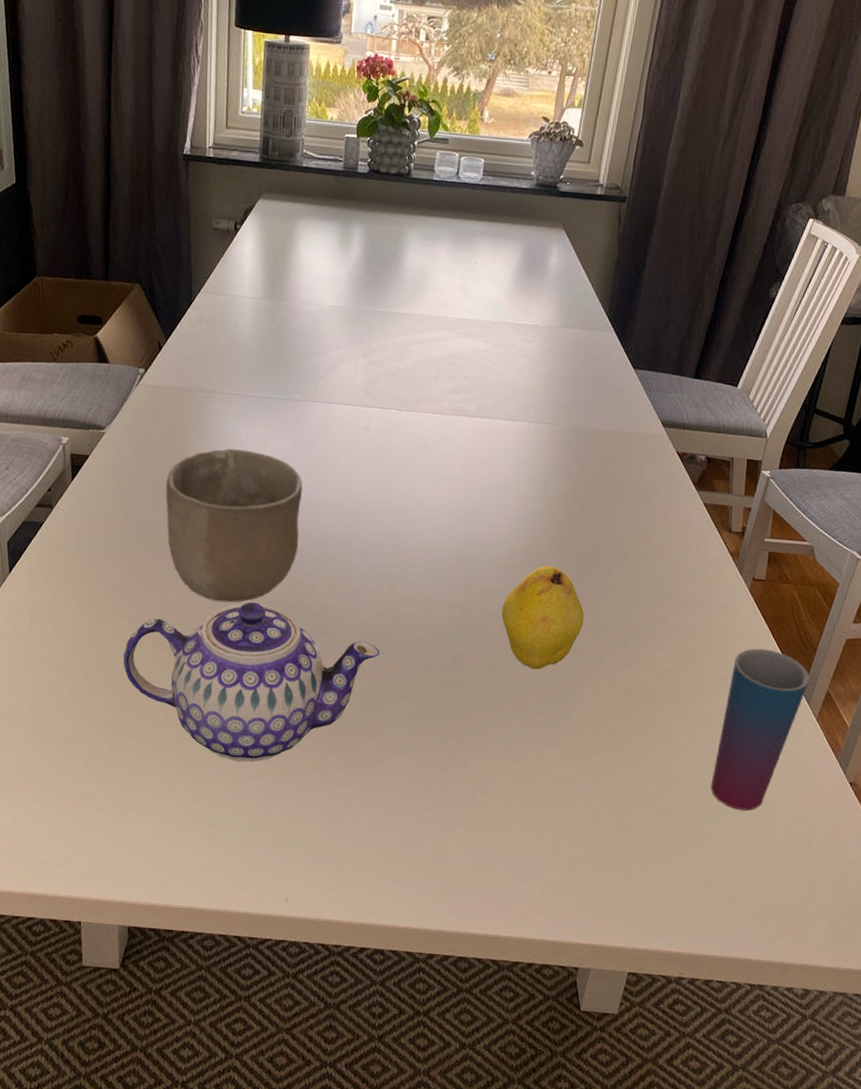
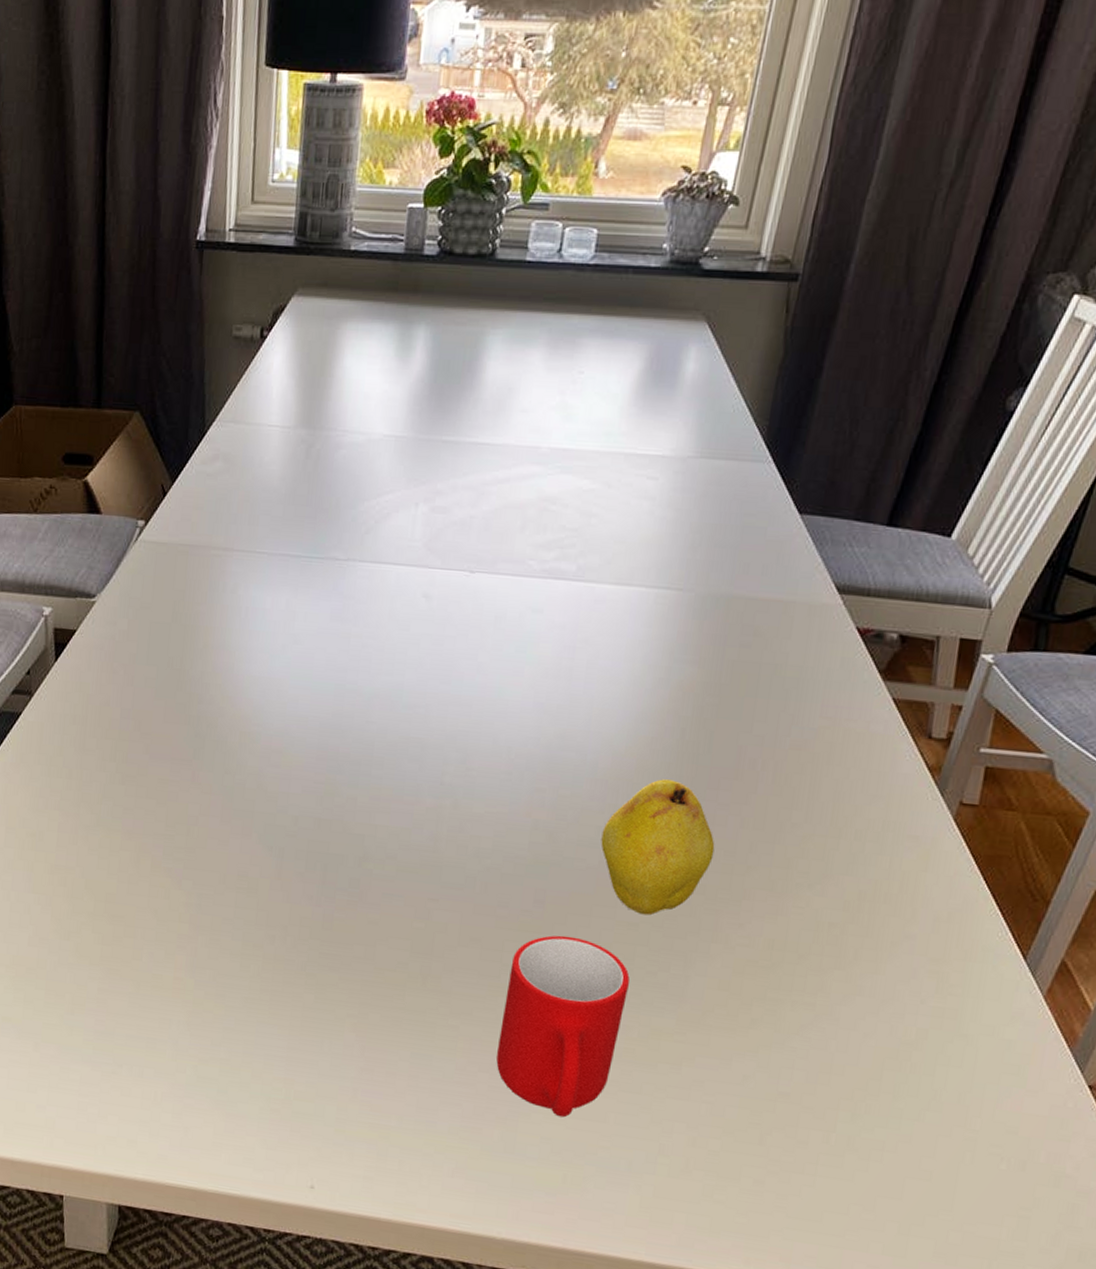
teapot: present [123,602,380,762] -> none [115,817,438,1017]
bowl: present [165,448,303,603] -> none [169,622,342,817]
cup: none [428,687,526,830] -> present [496,935,630,1118]
cup: present [710,648,810,811] -> none [883,897,1037,1115]

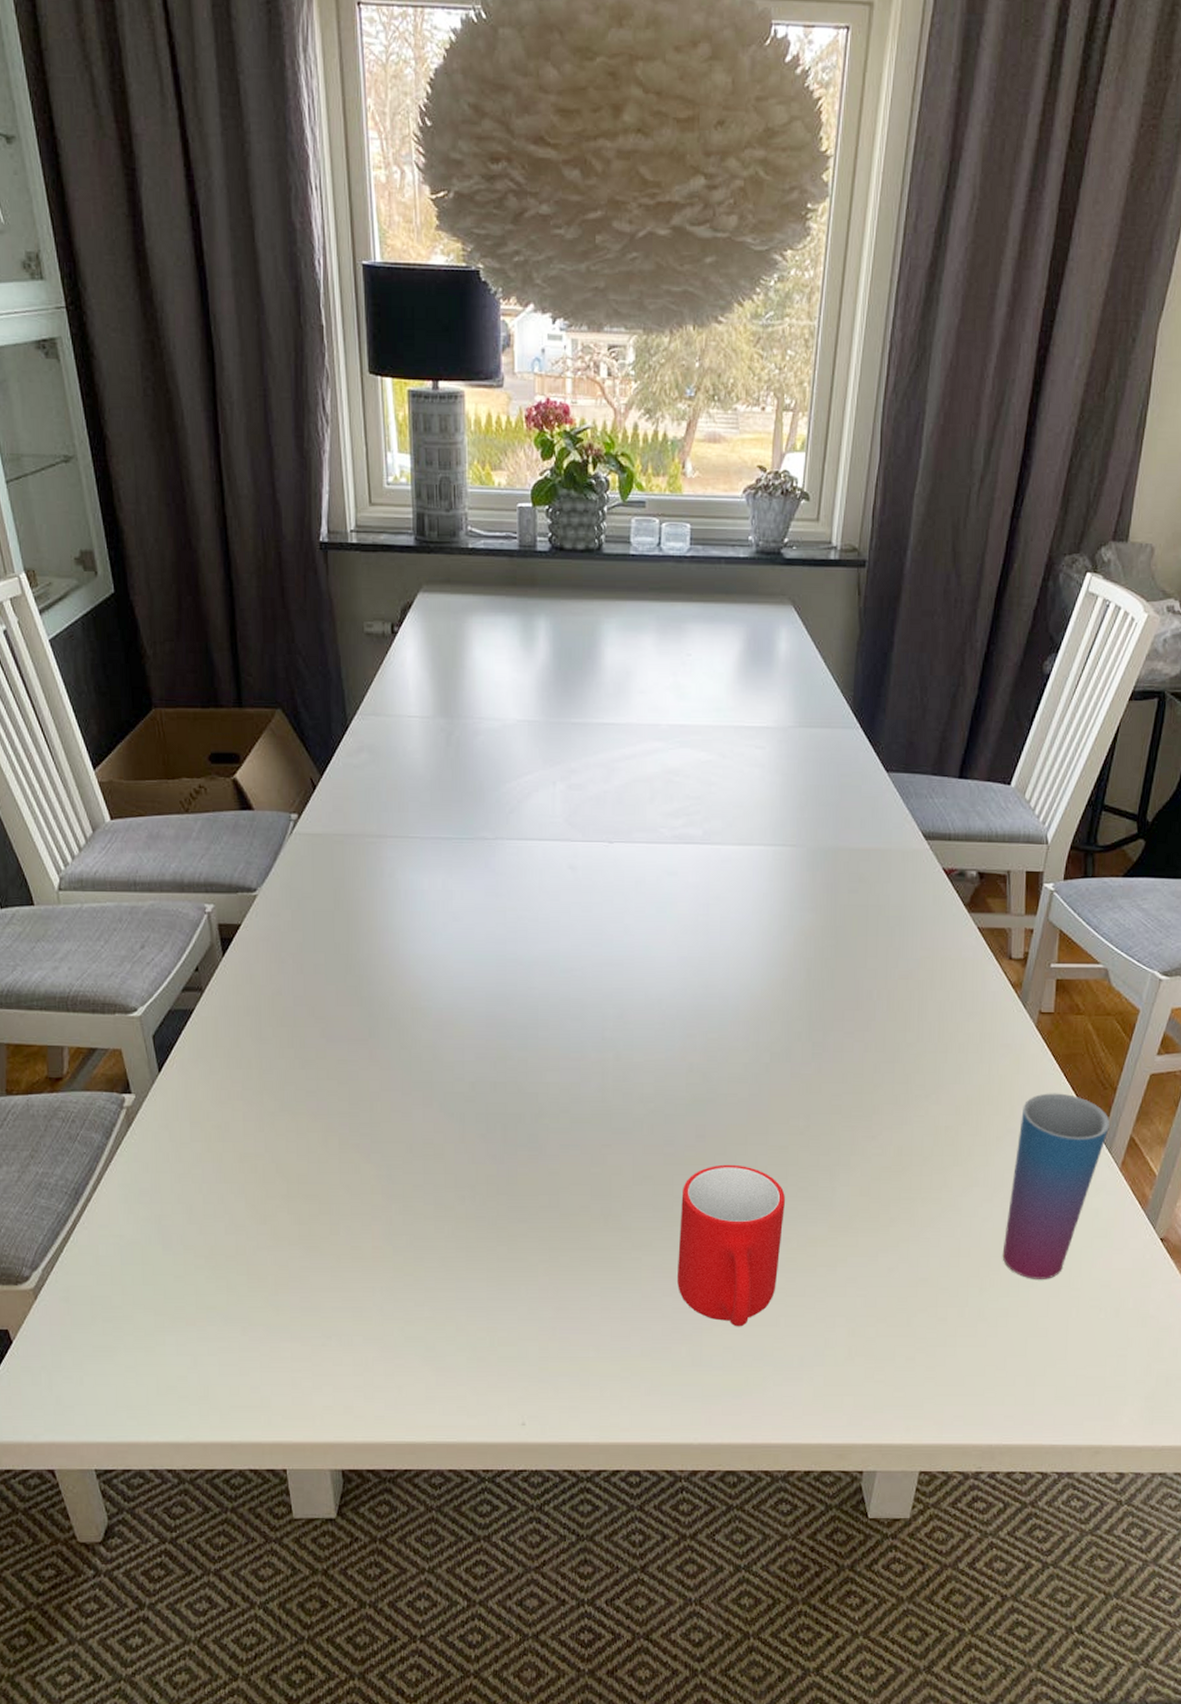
fruit: present [600,779,715,916] -> none [748,1015,845,1138]
cup: none [883,897,1037,1115] -> present [1002,1093,1110,1279]

